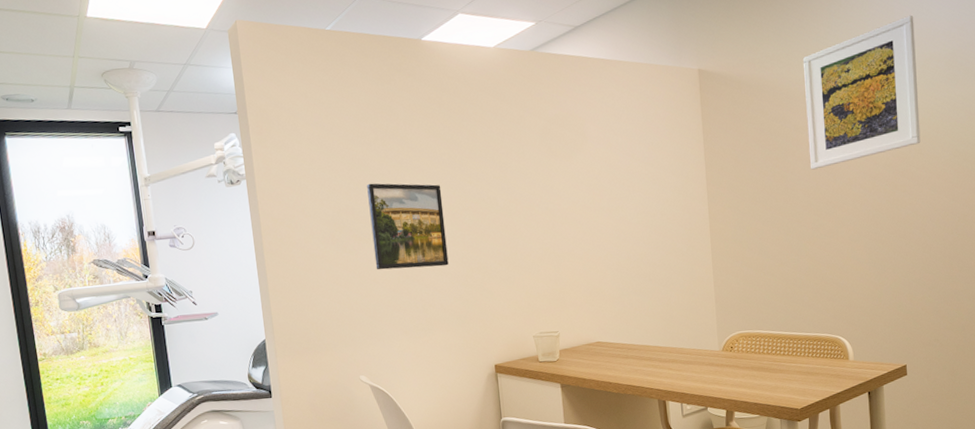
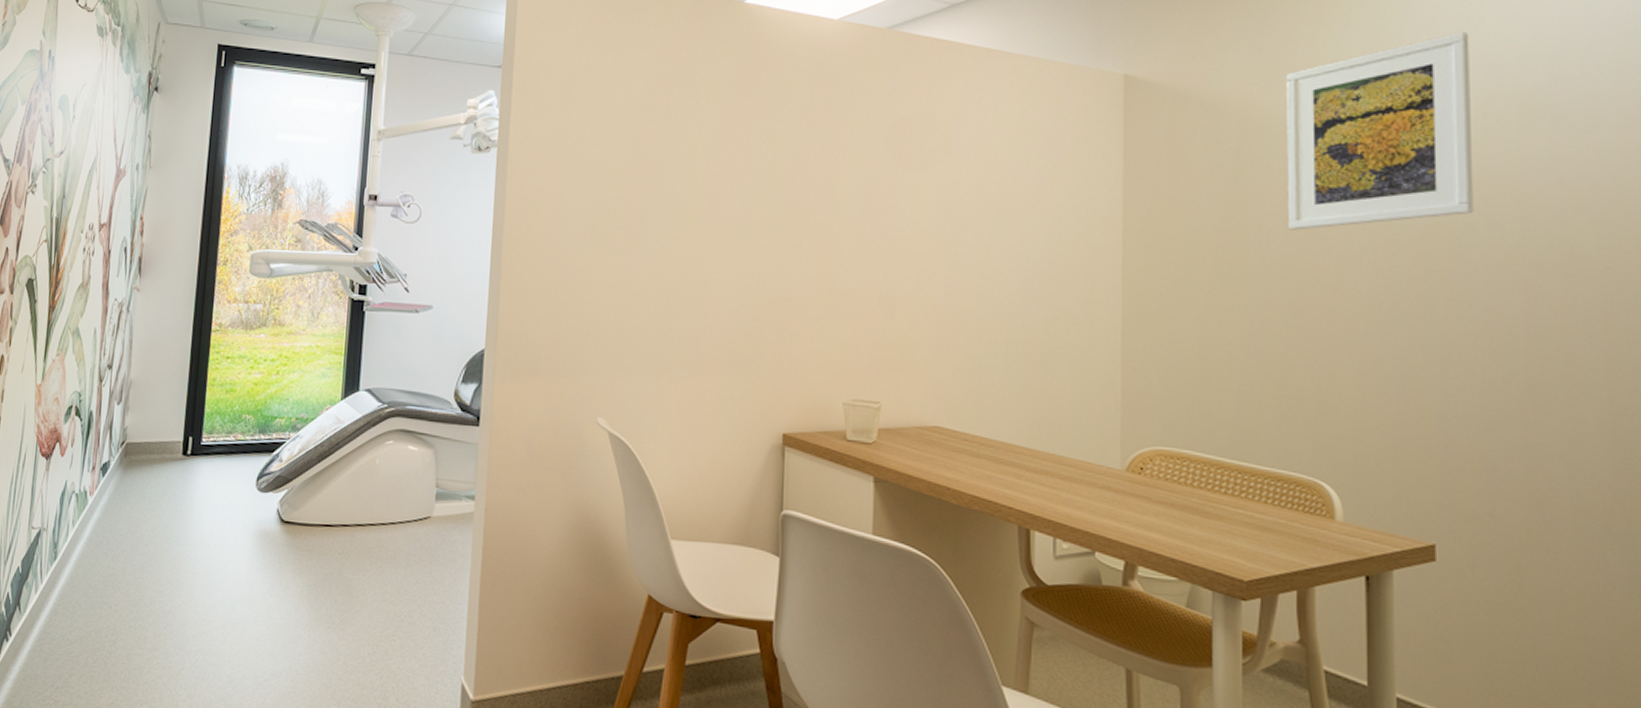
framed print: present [367,183,449,270] -> none [641,170,743,290]

